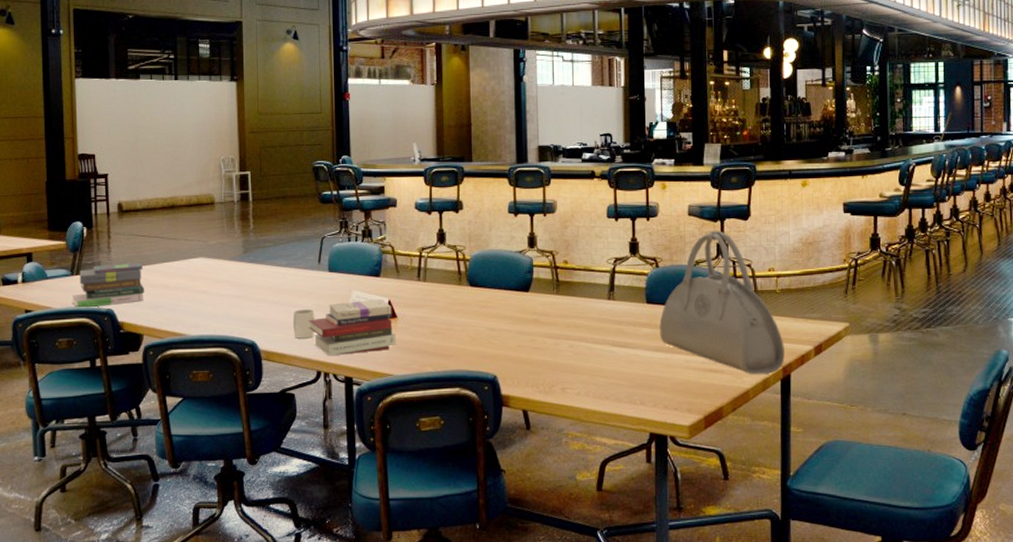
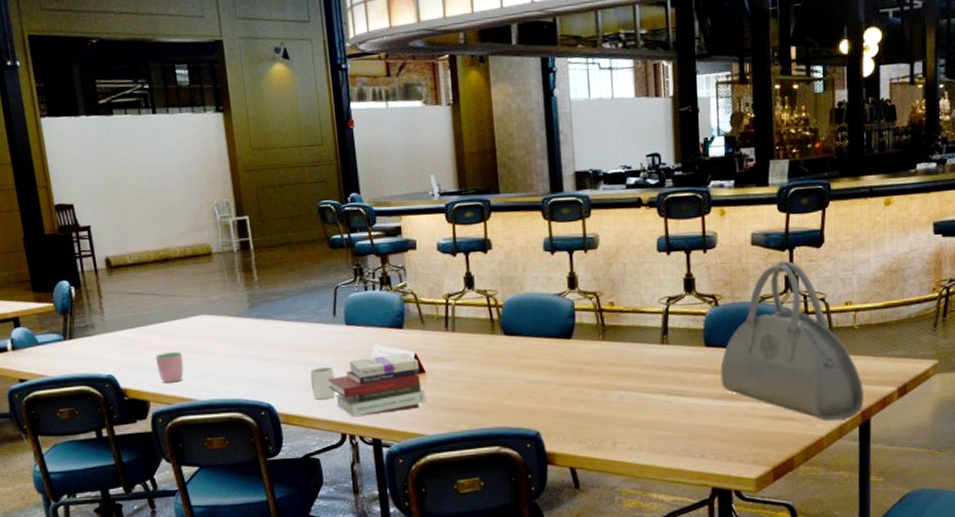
books: present [73,262,144,309] -> none [68,323,146,377]
cup: none [154,290,179,319] -> present [156,352,184,383]

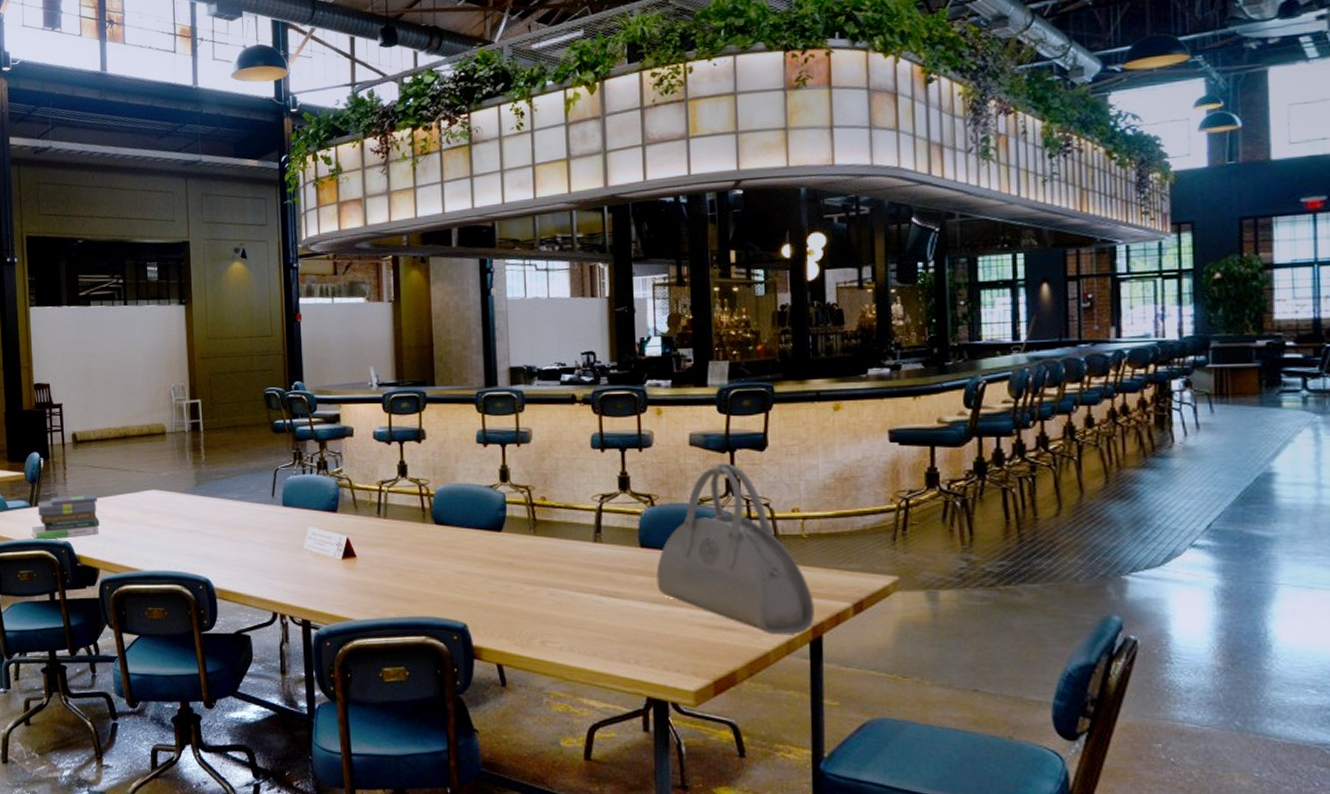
books: none [68,323,146,377] -> present [32,494,99,541]
cup: present [156,352,184,383] -> none [108,524,133,552]
mug: present [310,367,335,400] -> none [247,546,270,577]
books: present [327,353,427,417] -> none [262,537,356,597]

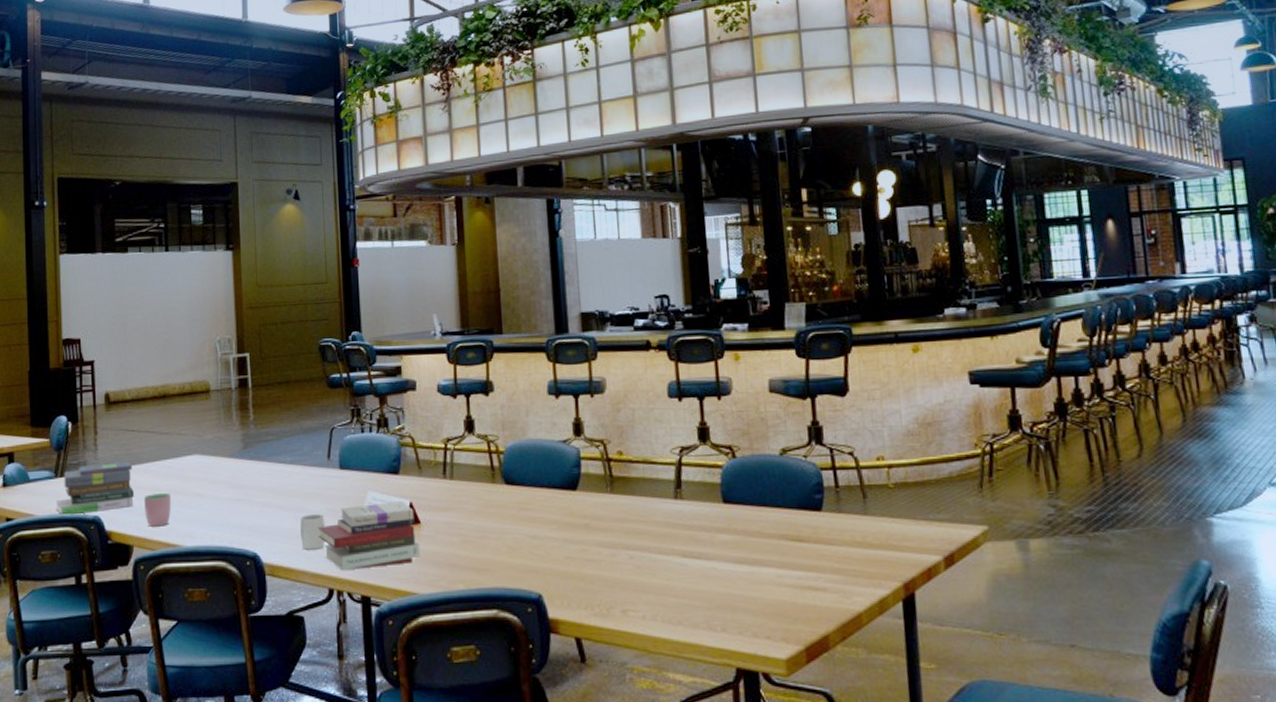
cup: none [108,524,133,552] -> present [144,493,172,527]
mug: none [247,546,270,577] -> present [300,514,325,550]
books: none [262,537,356,597] -> present [317,501,421,571]
handbag: present [656,464,815,635] -> none [740,410,906,594]

